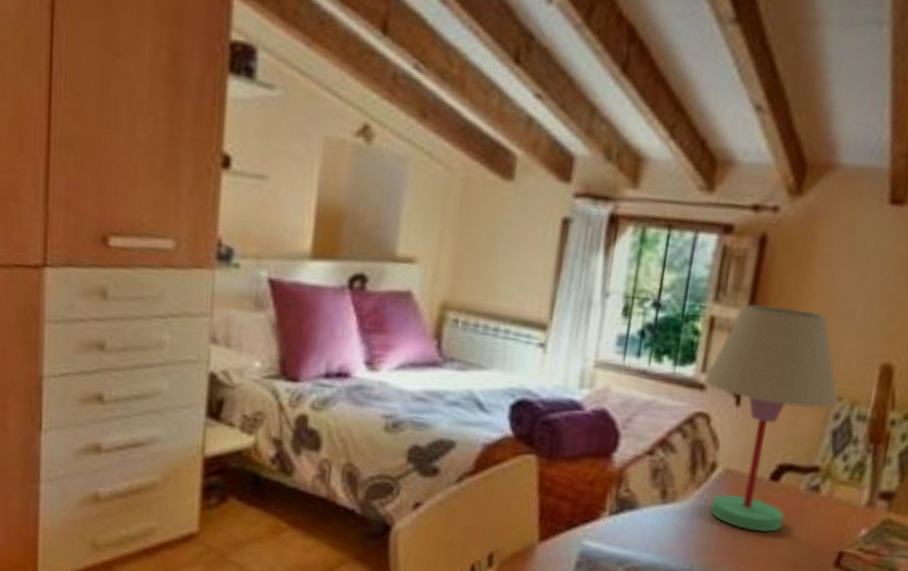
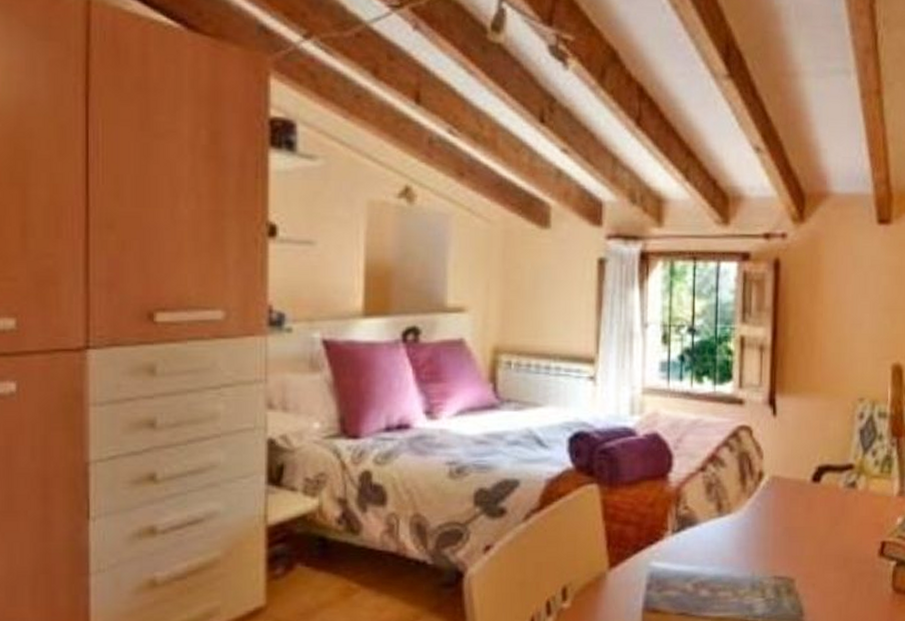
table lamp: present [704,303,838,532] -> none [743,321,861,533]

